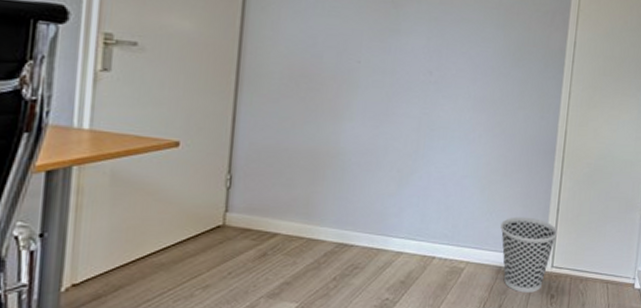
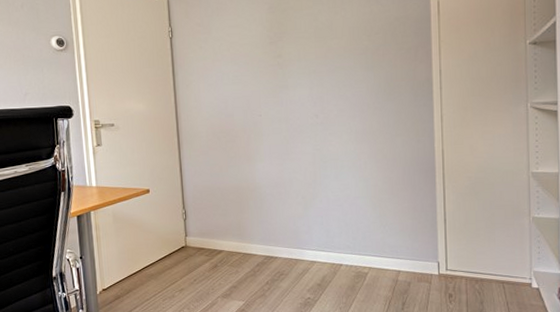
wastebasket: present [500,217,558,293] -> none [394,228,448,292]

